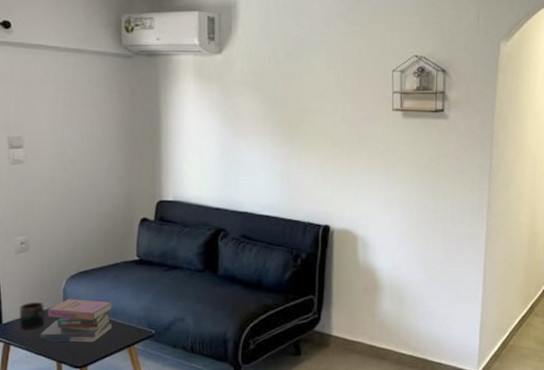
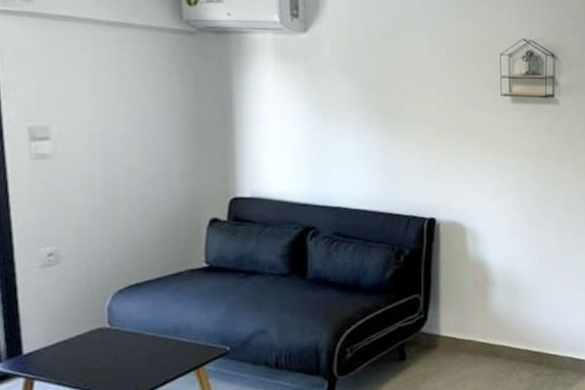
mug: present [19,301,45,329] -> none [47,324,83,359]
books: present [40,299,113,343] -> none [76,317,175,371]

